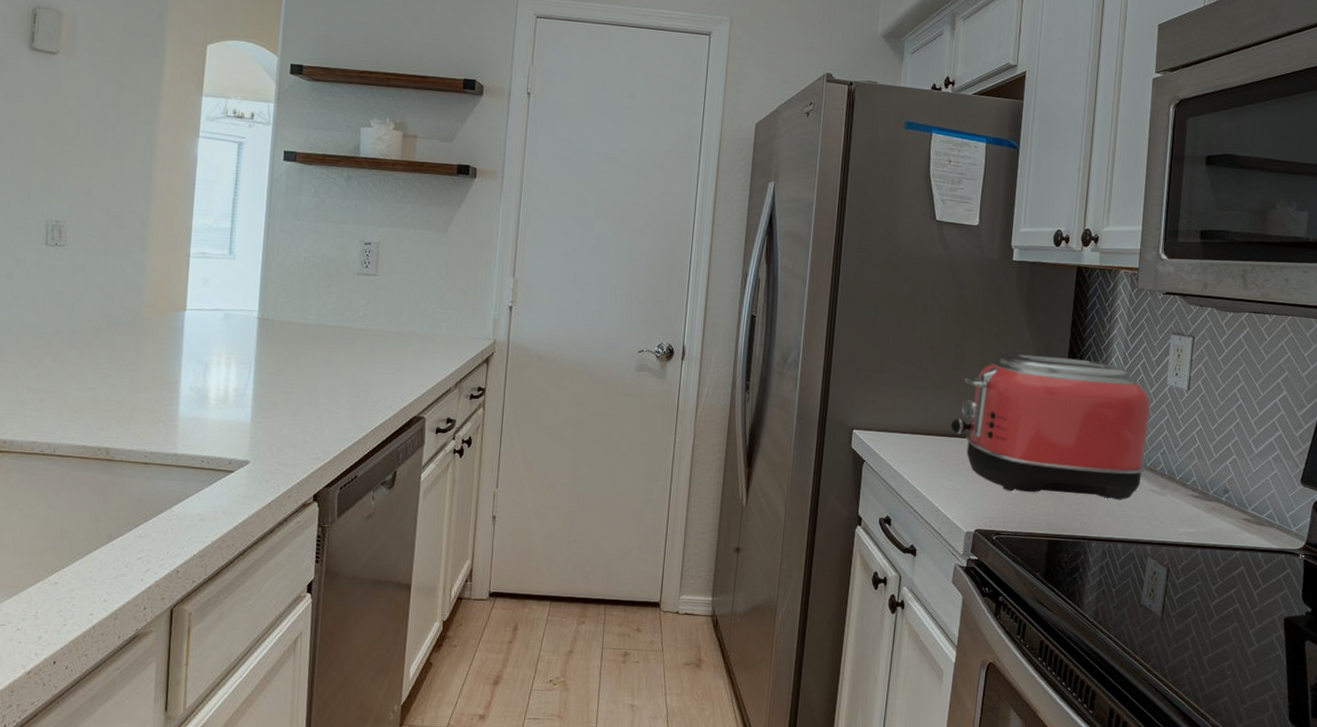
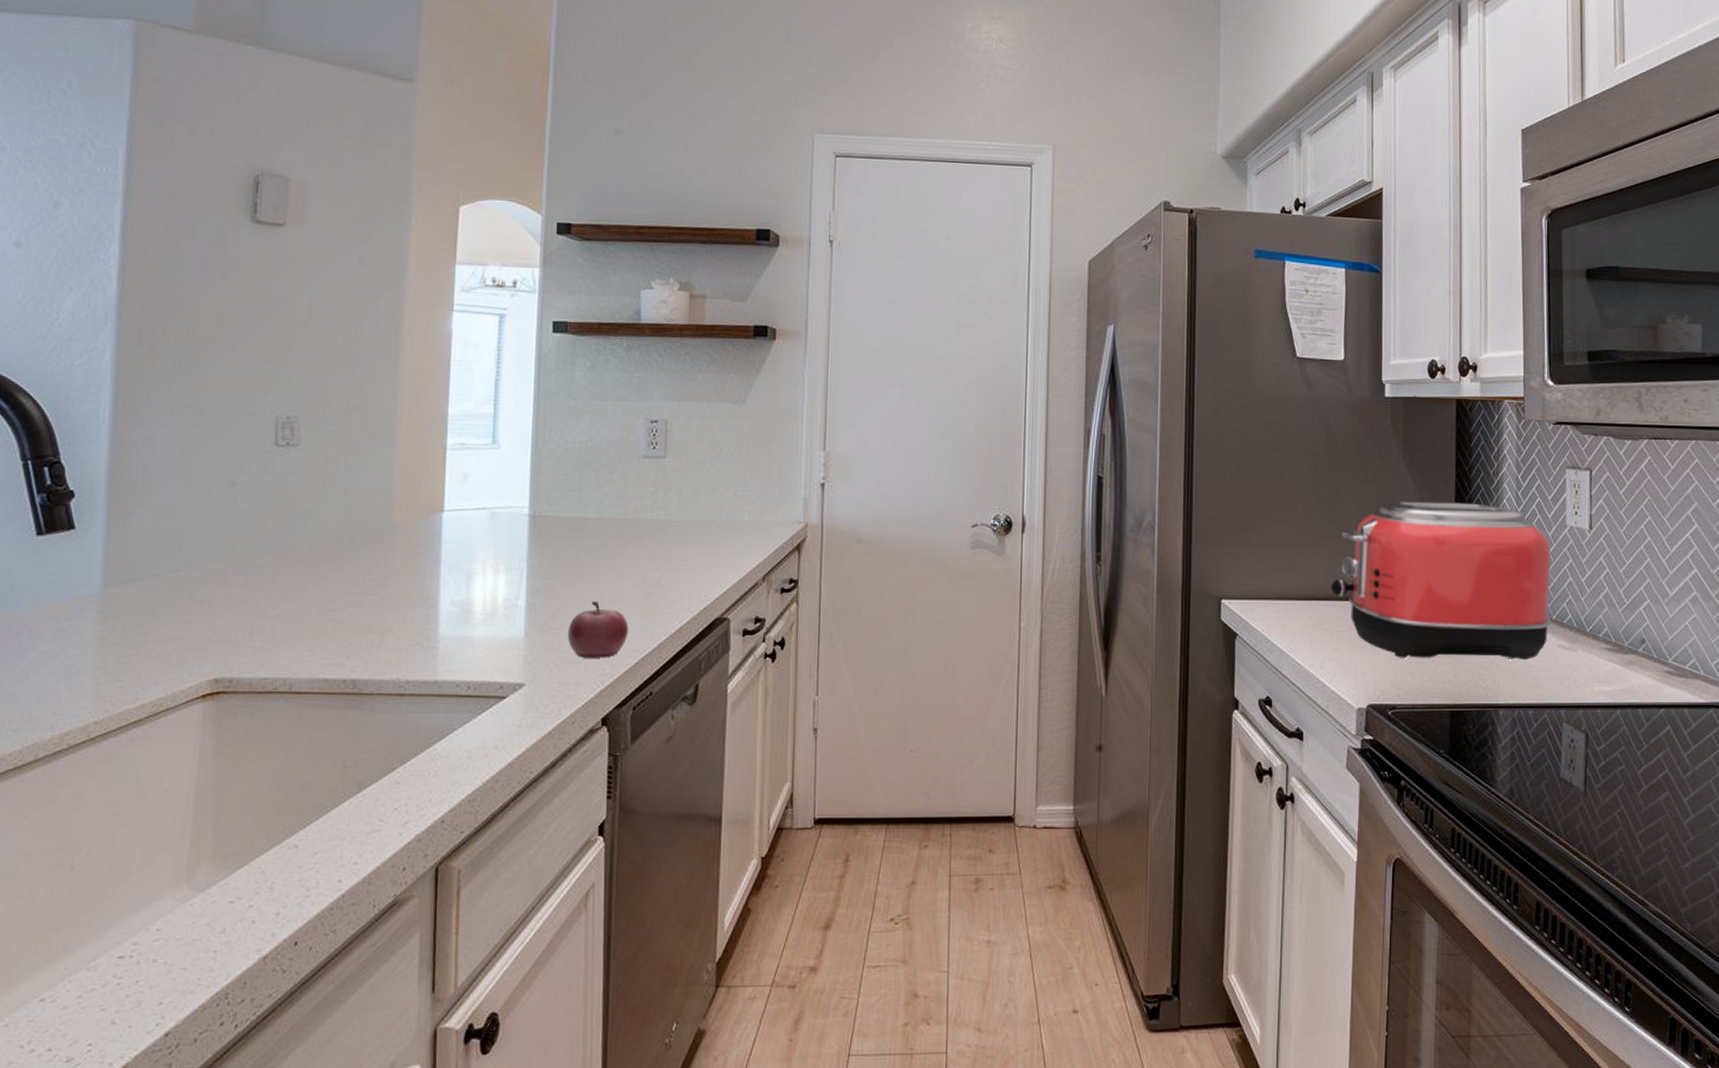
fruit: none [287,394,339,444] -> present [567,600,629,658]

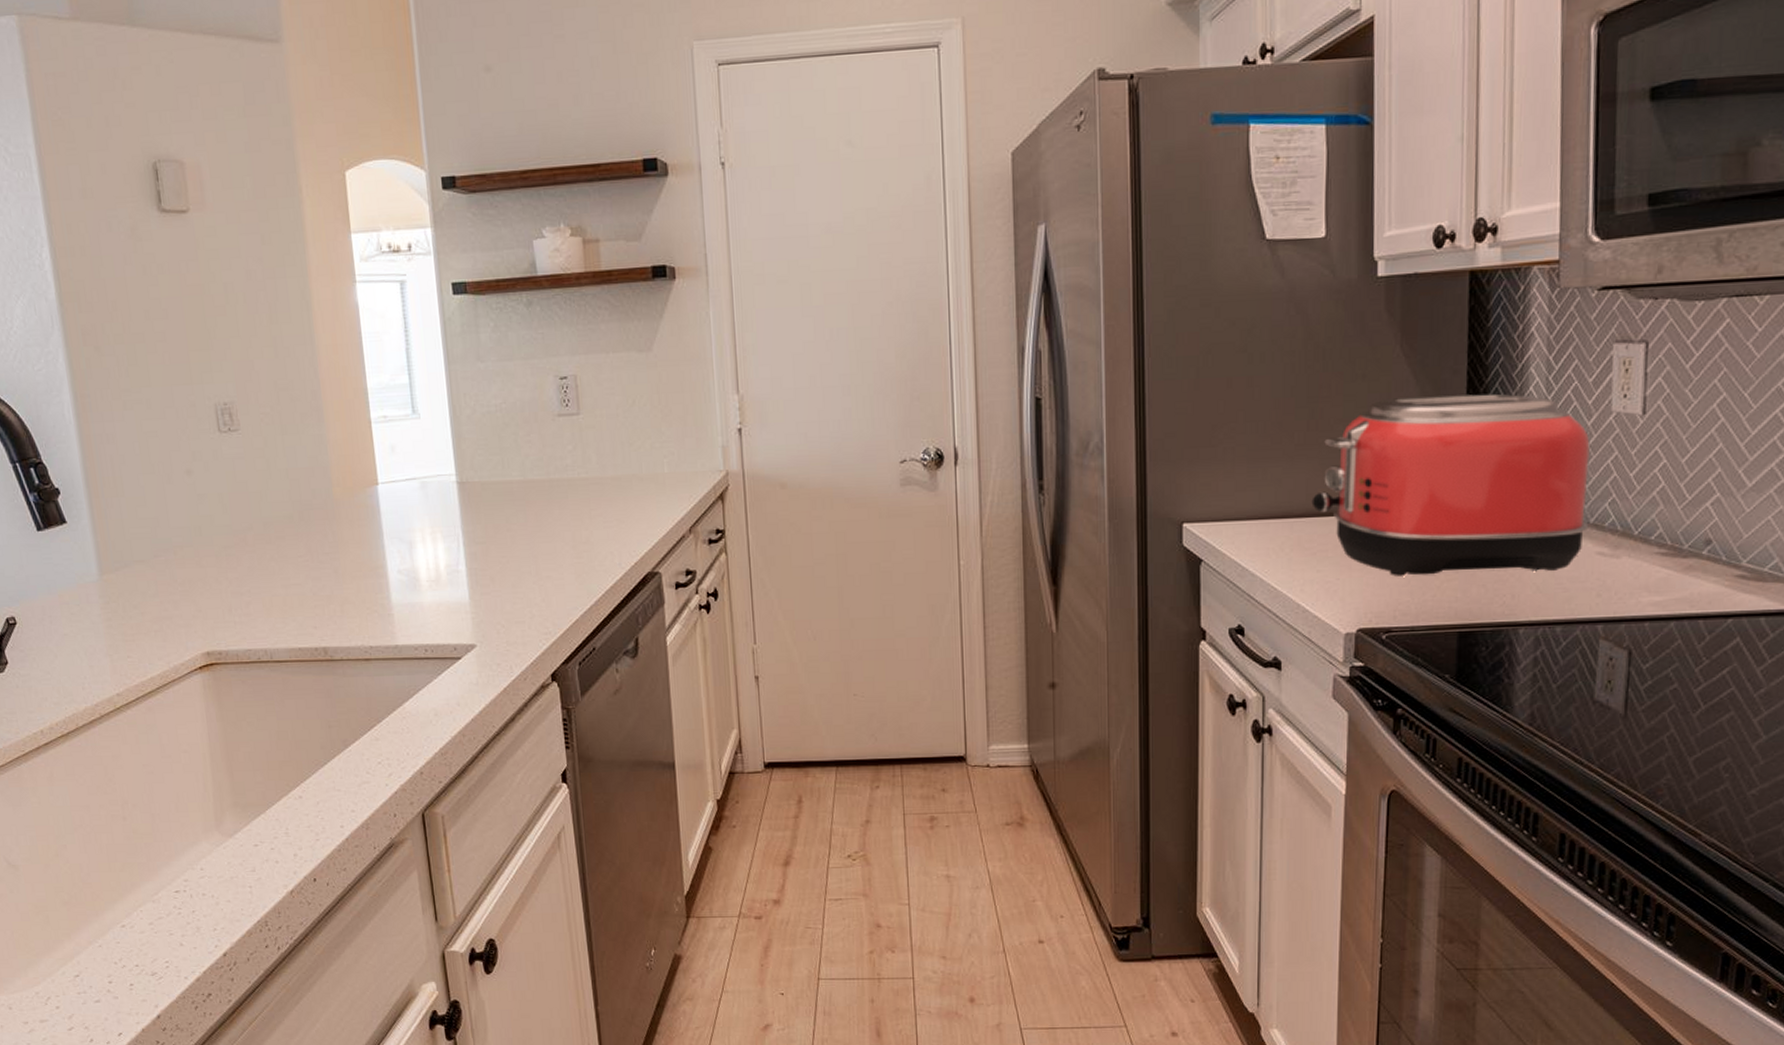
fruit: present [567,600,629,658] -> none [508,561,566,618]

